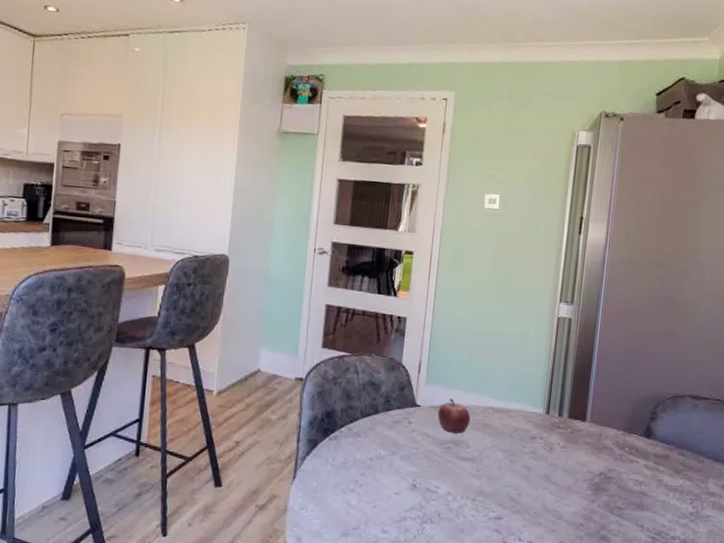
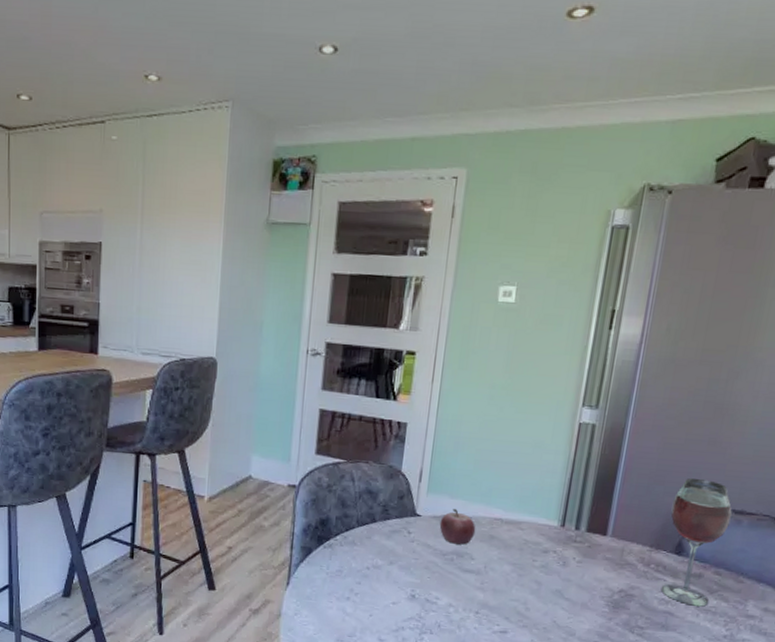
wineglass: none [635,366,690,486] -> present [661,477,732,607]

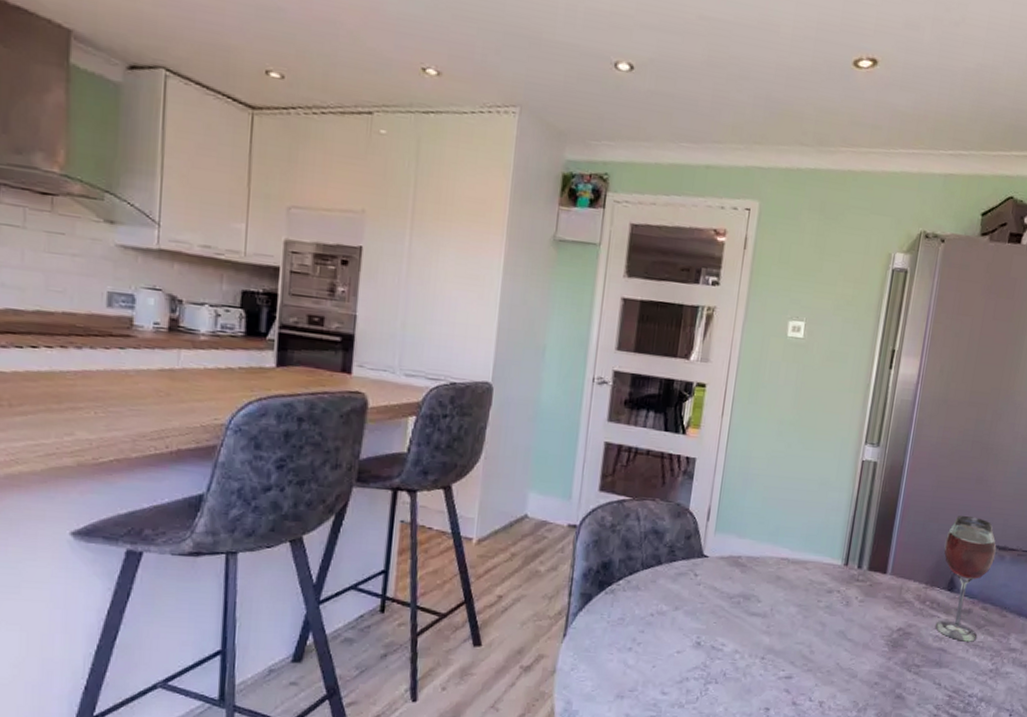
fruit: present [439,509,476,545] -> none [726,549,763,587]

